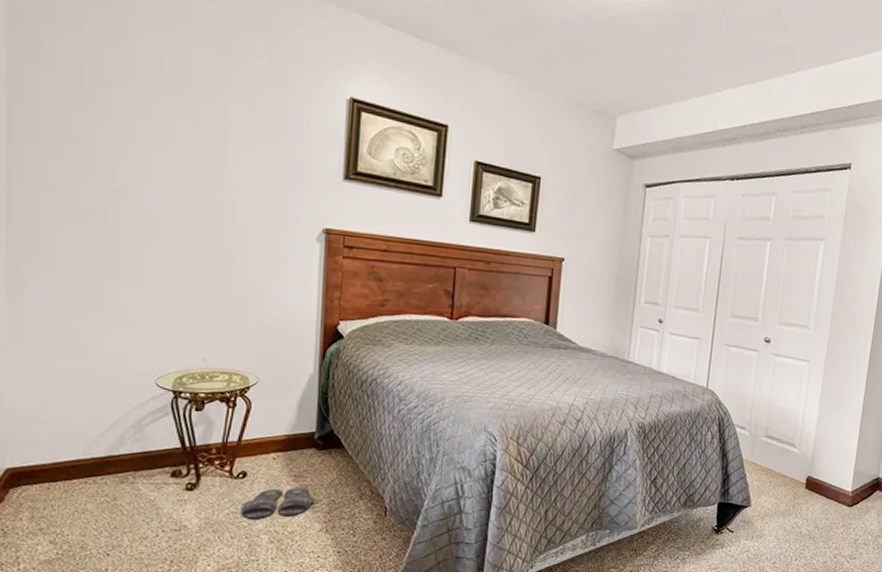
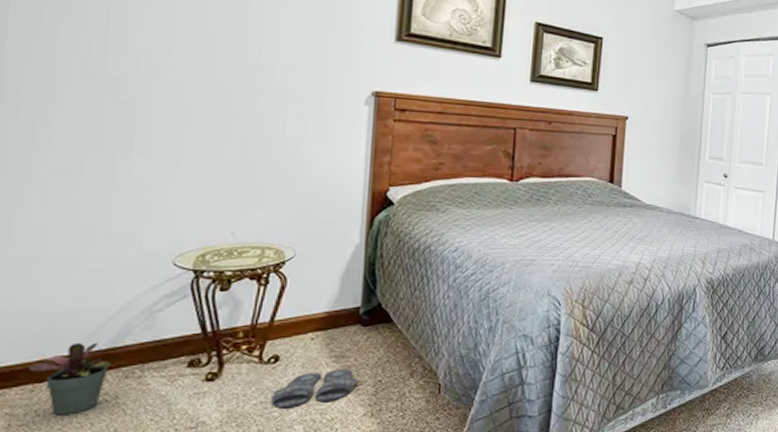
potted plant: none [45,449,110,512] -> present [29,342,112,416]

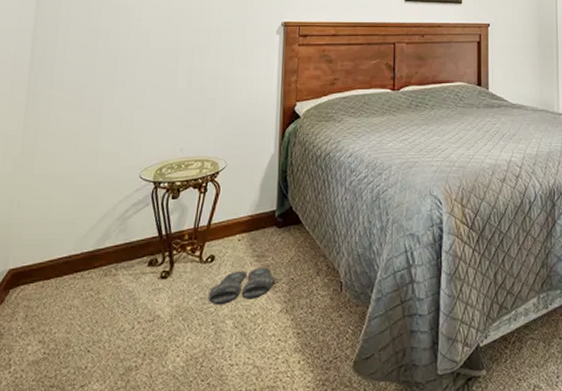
potted plant: present [29,342,112,416] -> none [41,245,96,308]

